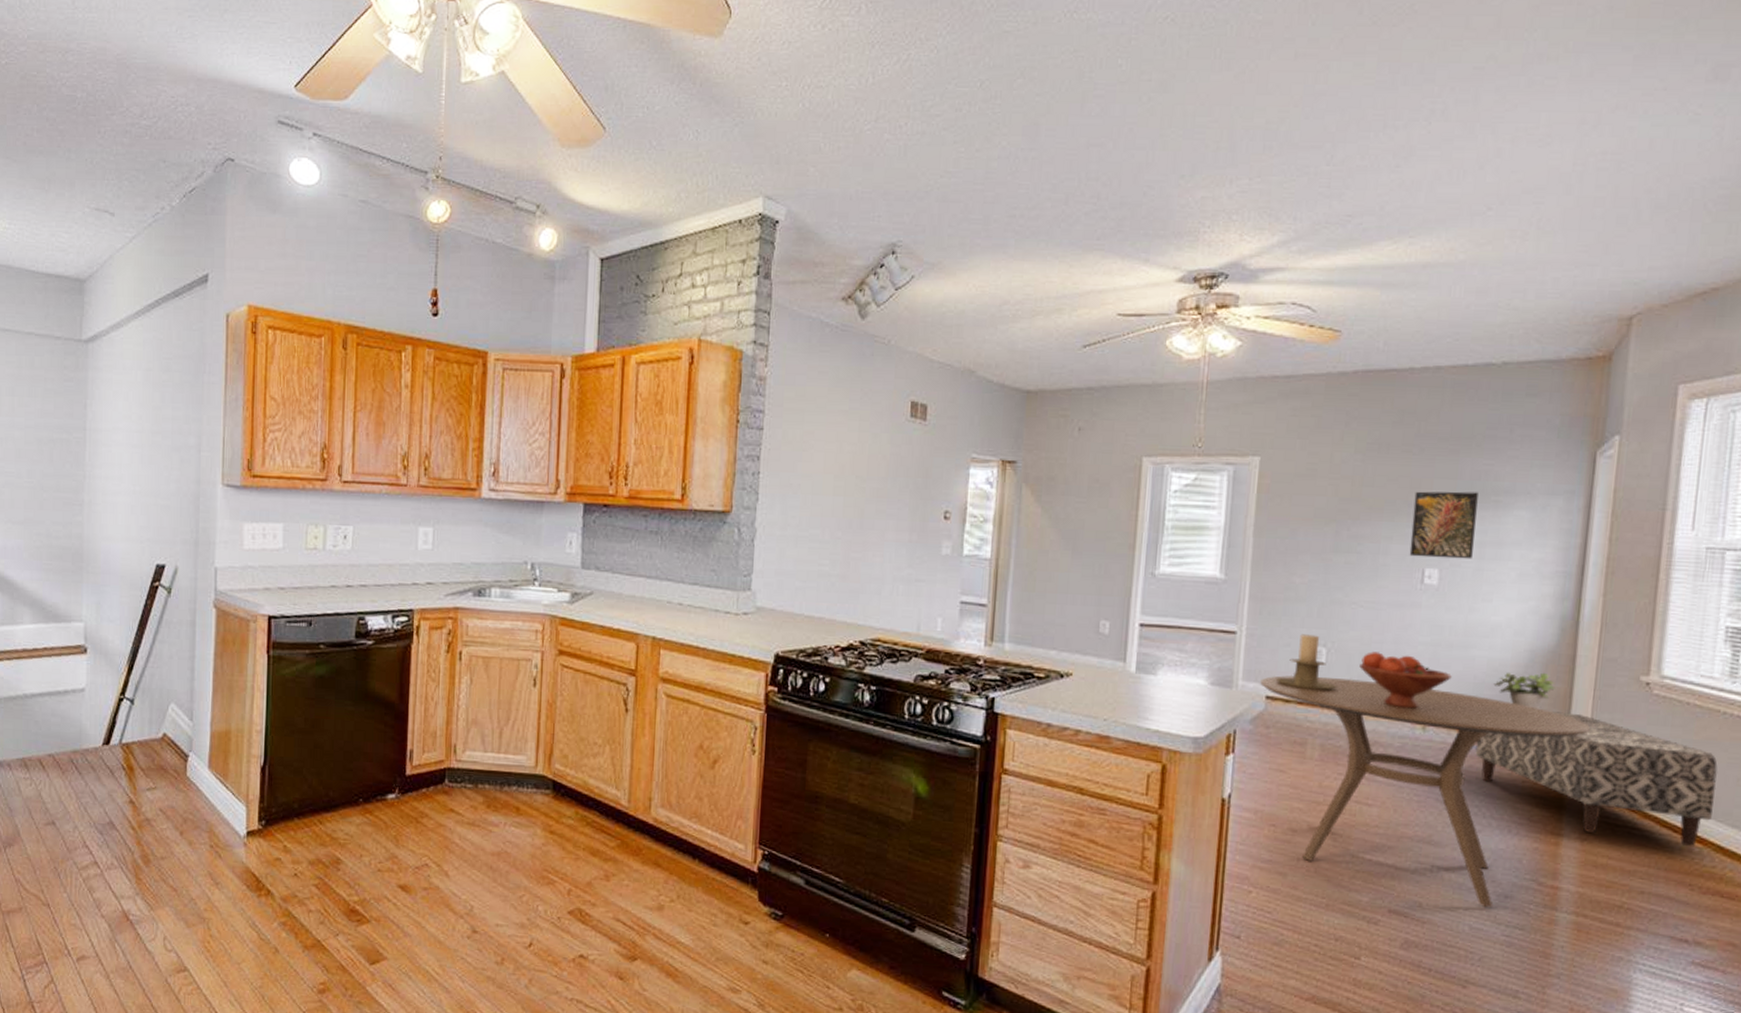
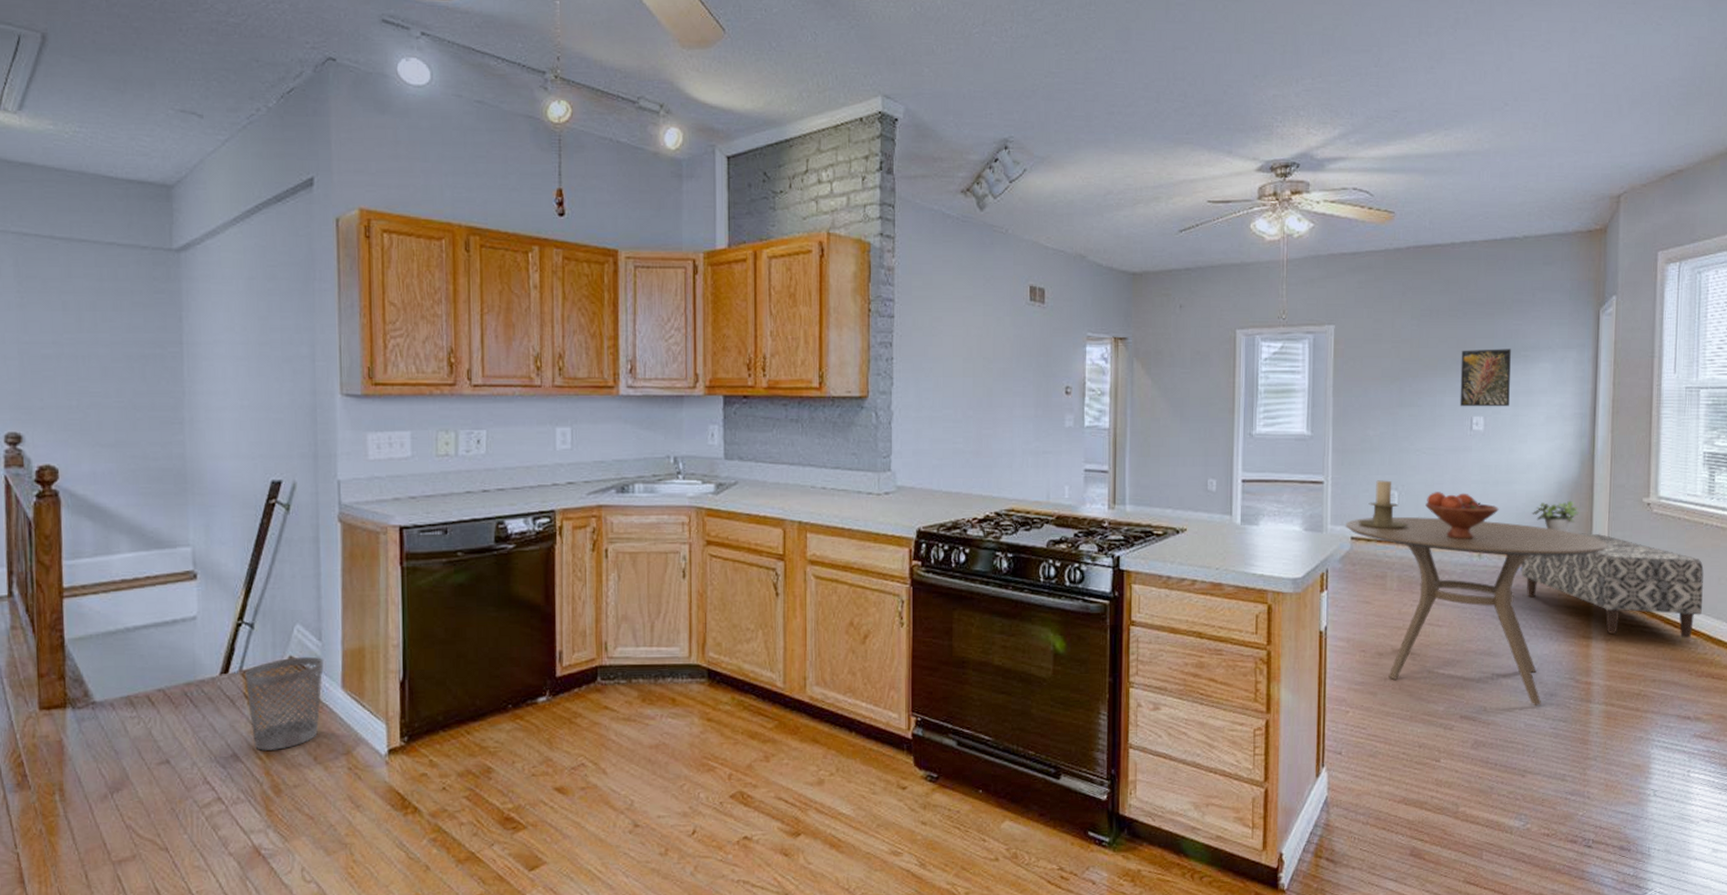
wastebasket: none [124,734,193,822] -> present [245,656,324,752]

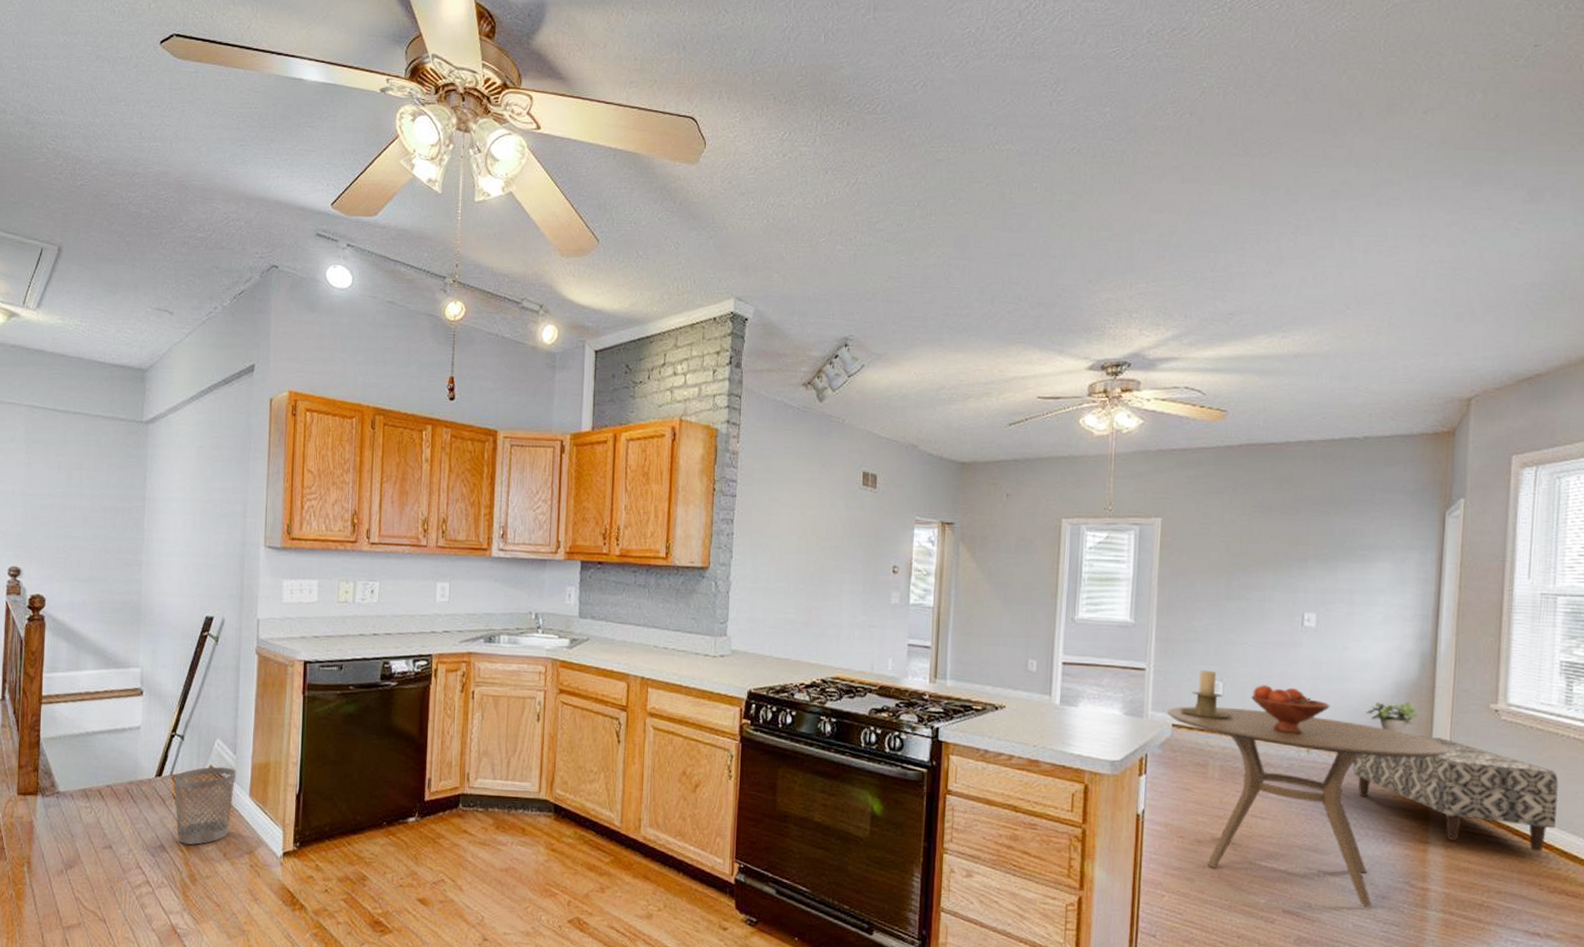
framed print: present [1460,349,1511,407] -> none [1290,547,1347,605]

